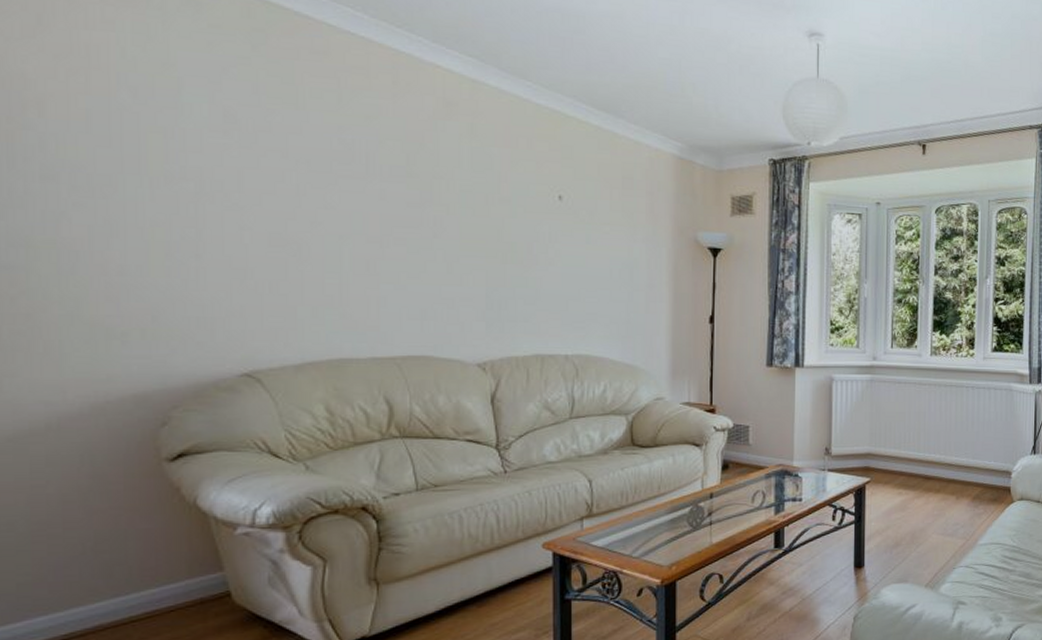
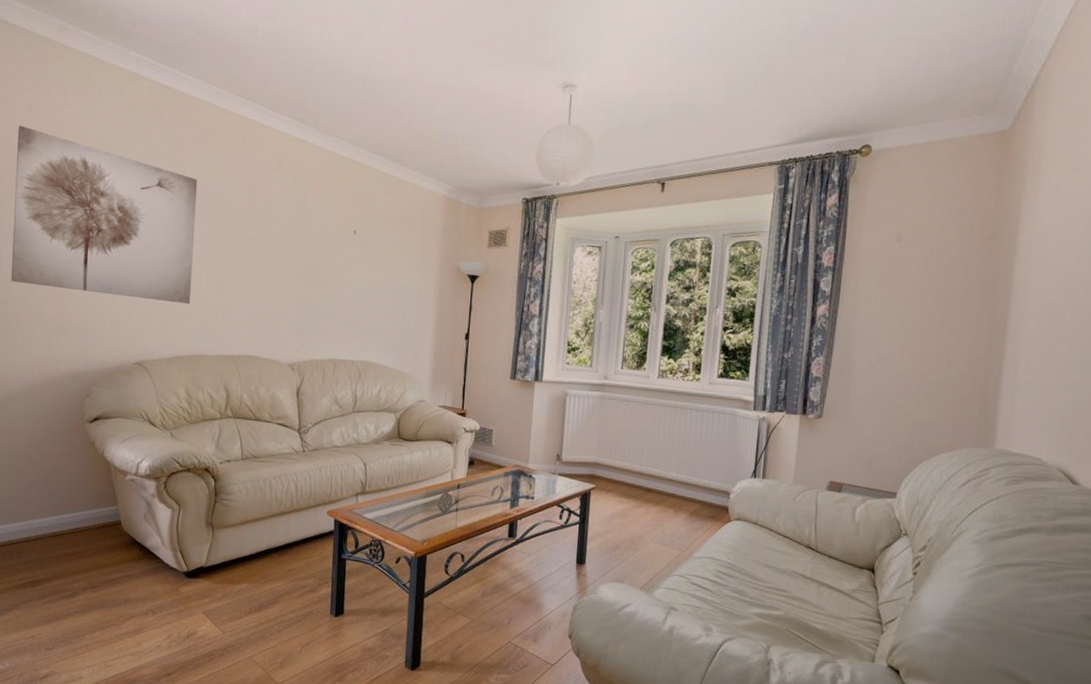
wall art: none [16,44,329,293] -> present [11,126,198,305]

